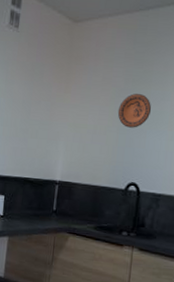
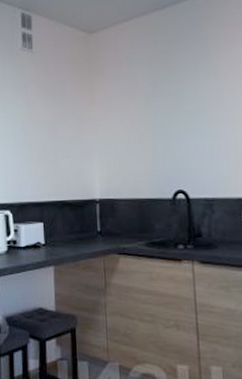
decorative plate: present [117,94,152,128] -> none [150,95,187,132]

